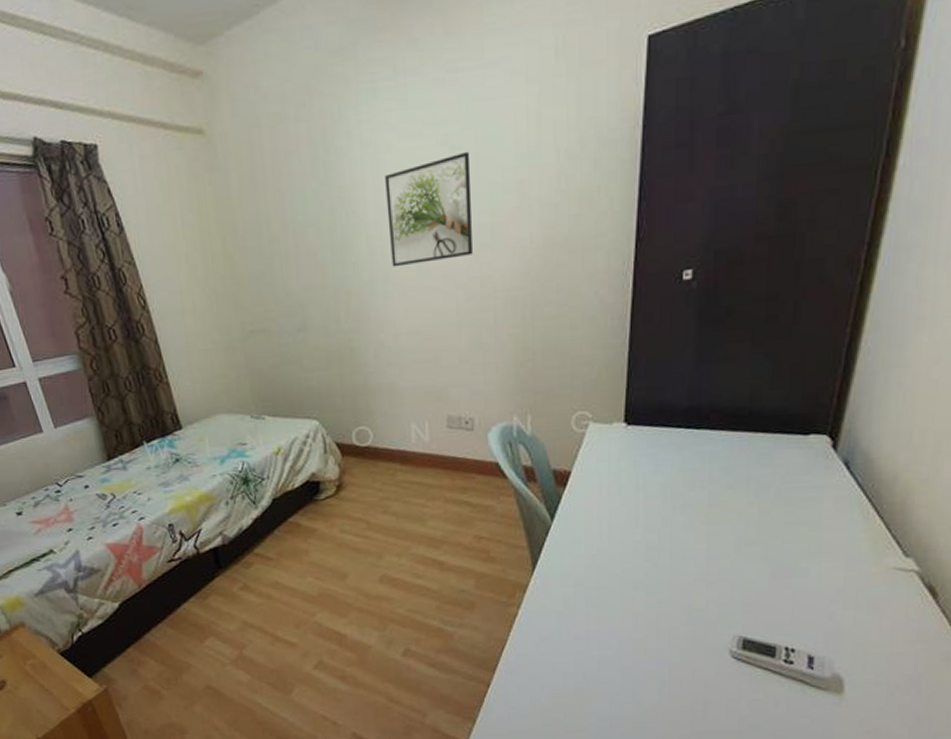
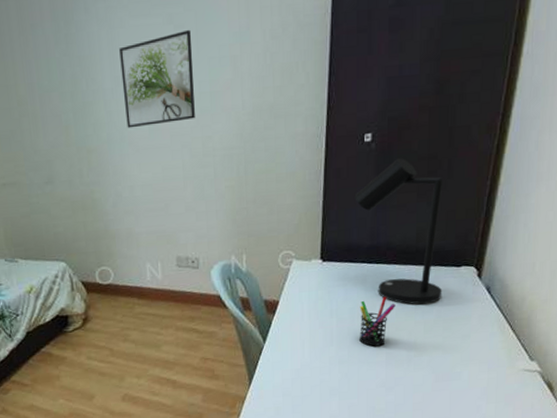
desk lamp: none [669,298,787,481] -> present [354,157,443,305]
pen holder: none [673,470,721,531] -> present [359,297,396,347]

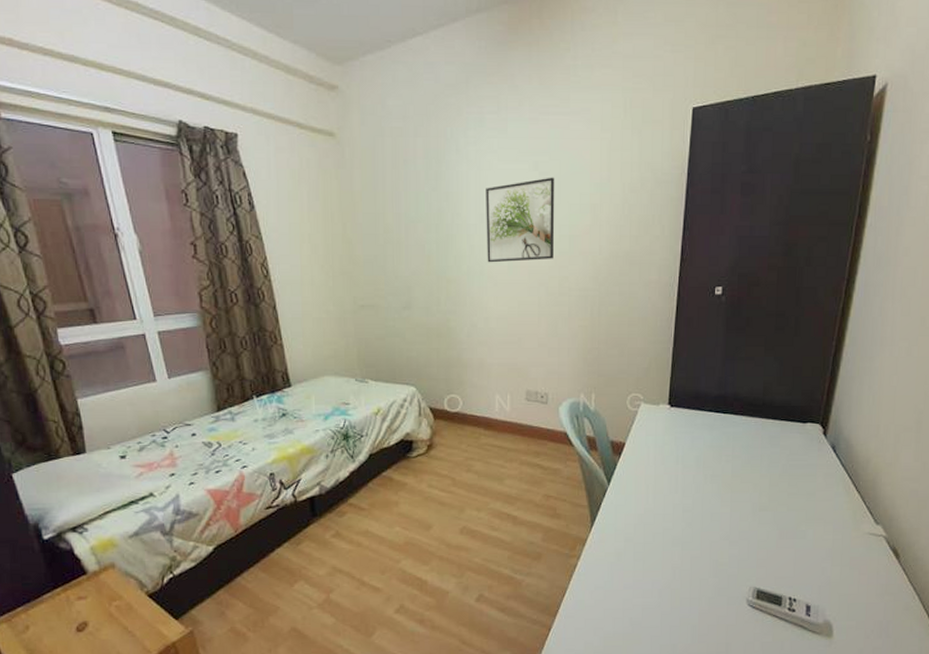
desk lamp: present [354,157,443,305] -> none [704,312,790,458]
pen holder: present [359,297,396,347] -> none [704,448,741,497]

